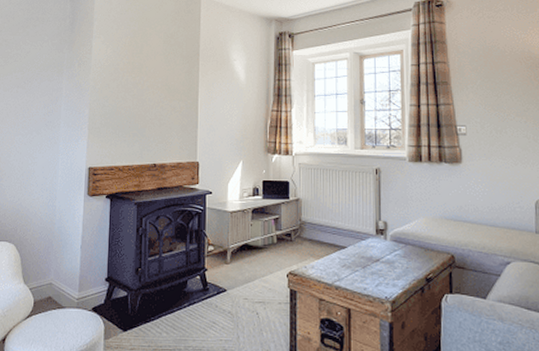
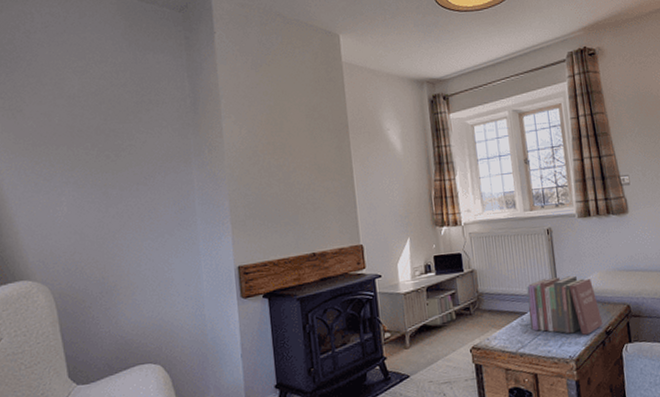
books: none [348,217,424,278] -> present [527,275,604,335]

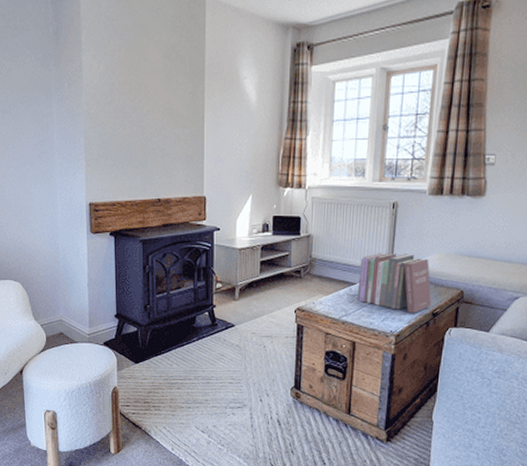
books: present [423,294,457,326] -> none [254,254,287,284]

